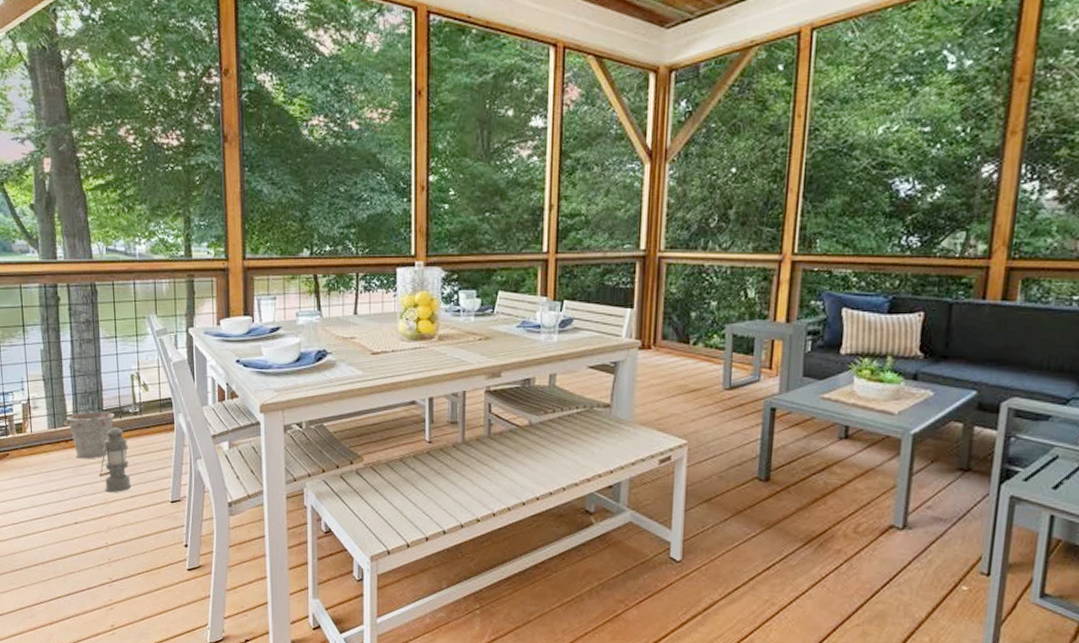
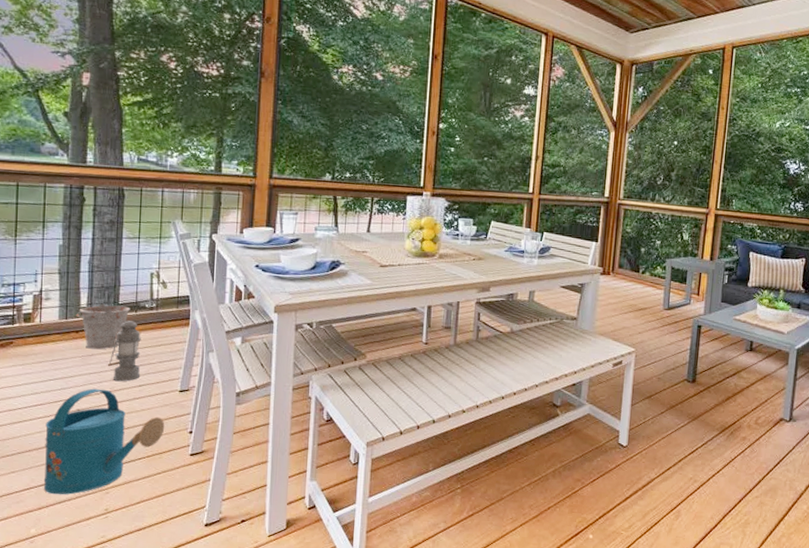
watering can: none [47,500,160,610] -> present [43,388,165,495]

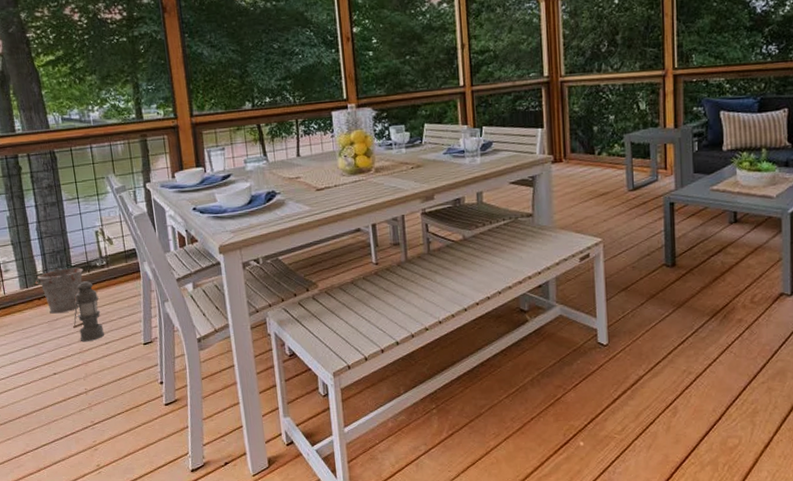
watering can: present [43,388,165,495] -> none [28,351,137,456]

